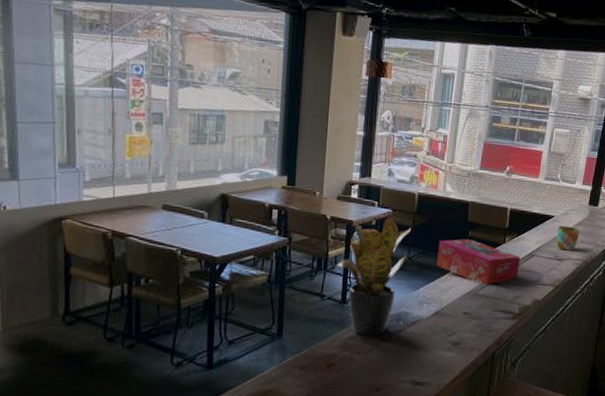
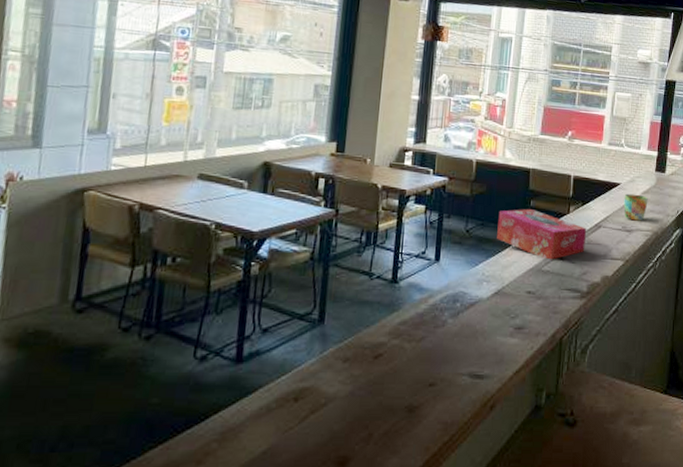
potted plant: present [336,215,411,336] -> none [387,184,469,320]

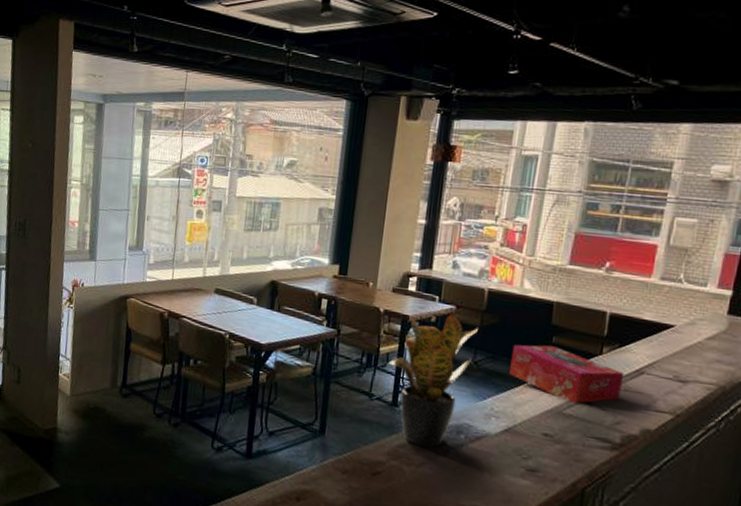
potted plant: none [387,184,469,320] -> present [388,312,478,447]
mug: present [624,193,648,221] -> none [677,338,714,372]

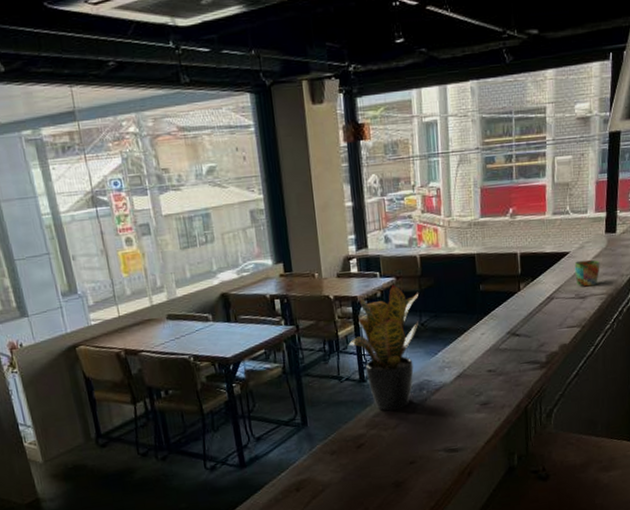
tissue box: present [509,344,625,404] -> none [449,293,540,338]
mug: none [677,338,714,372] -> present [574,259,600,287]

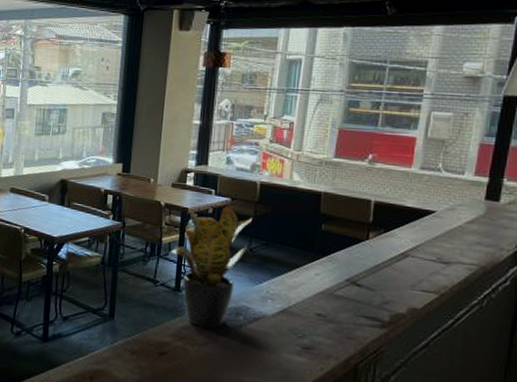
mug: present [574,259,600,287] -> none [439,222,474,254]

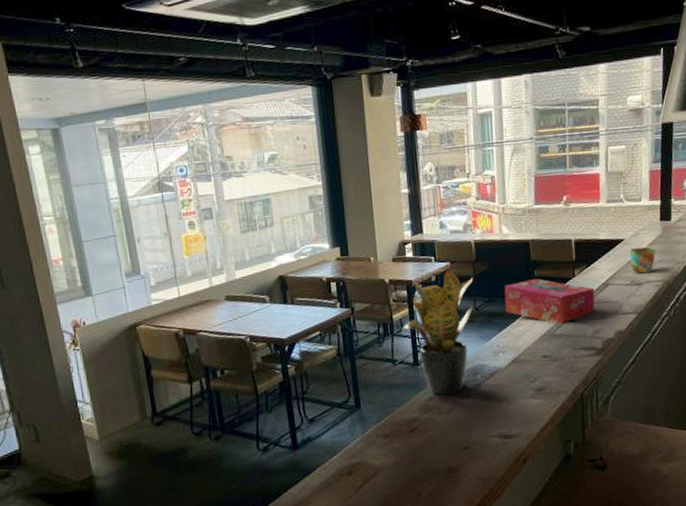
tissue box: none [283,232,391,286] -> present [504,279,595,324]
mug: none [439,222,474,254] -> present [629,247,656,274]

